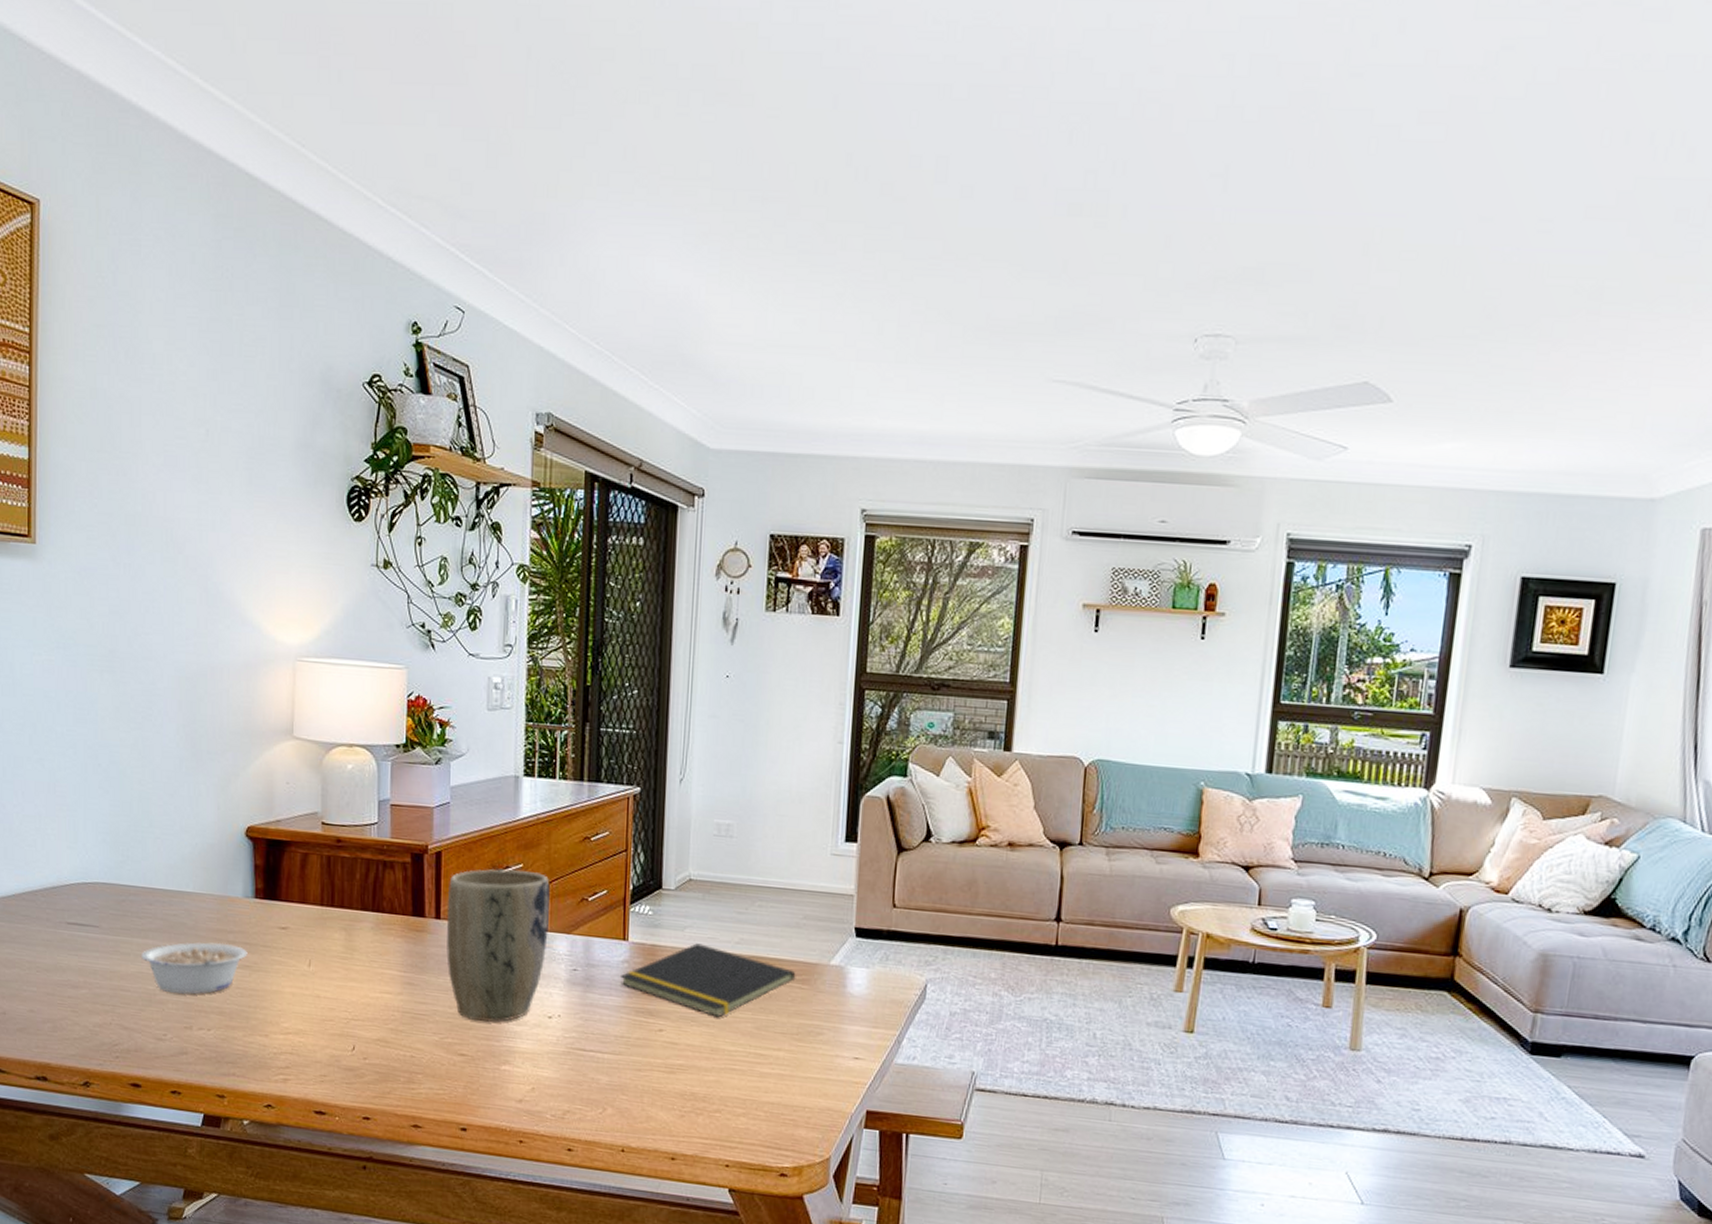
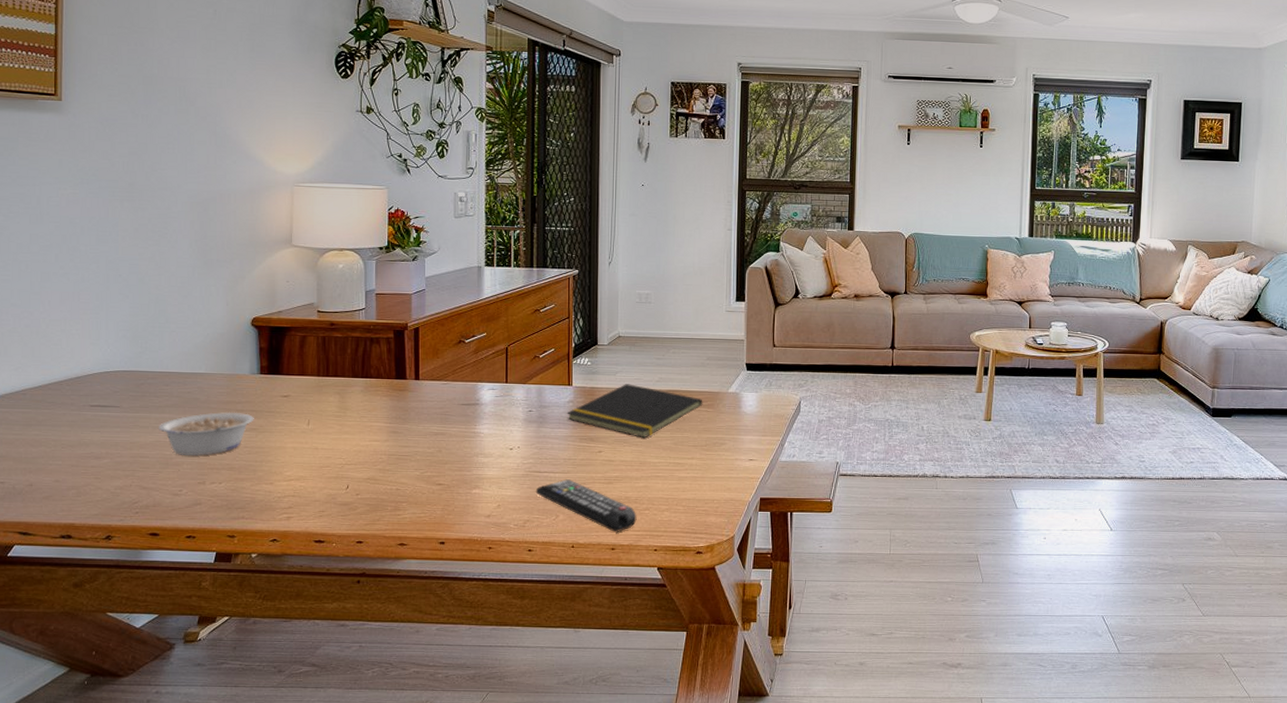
plant pot: present [446,869,550,1022] -> none [424,338,508,457]
remote control: none [578,1062,705,1138] -> present [535,479,637,532]

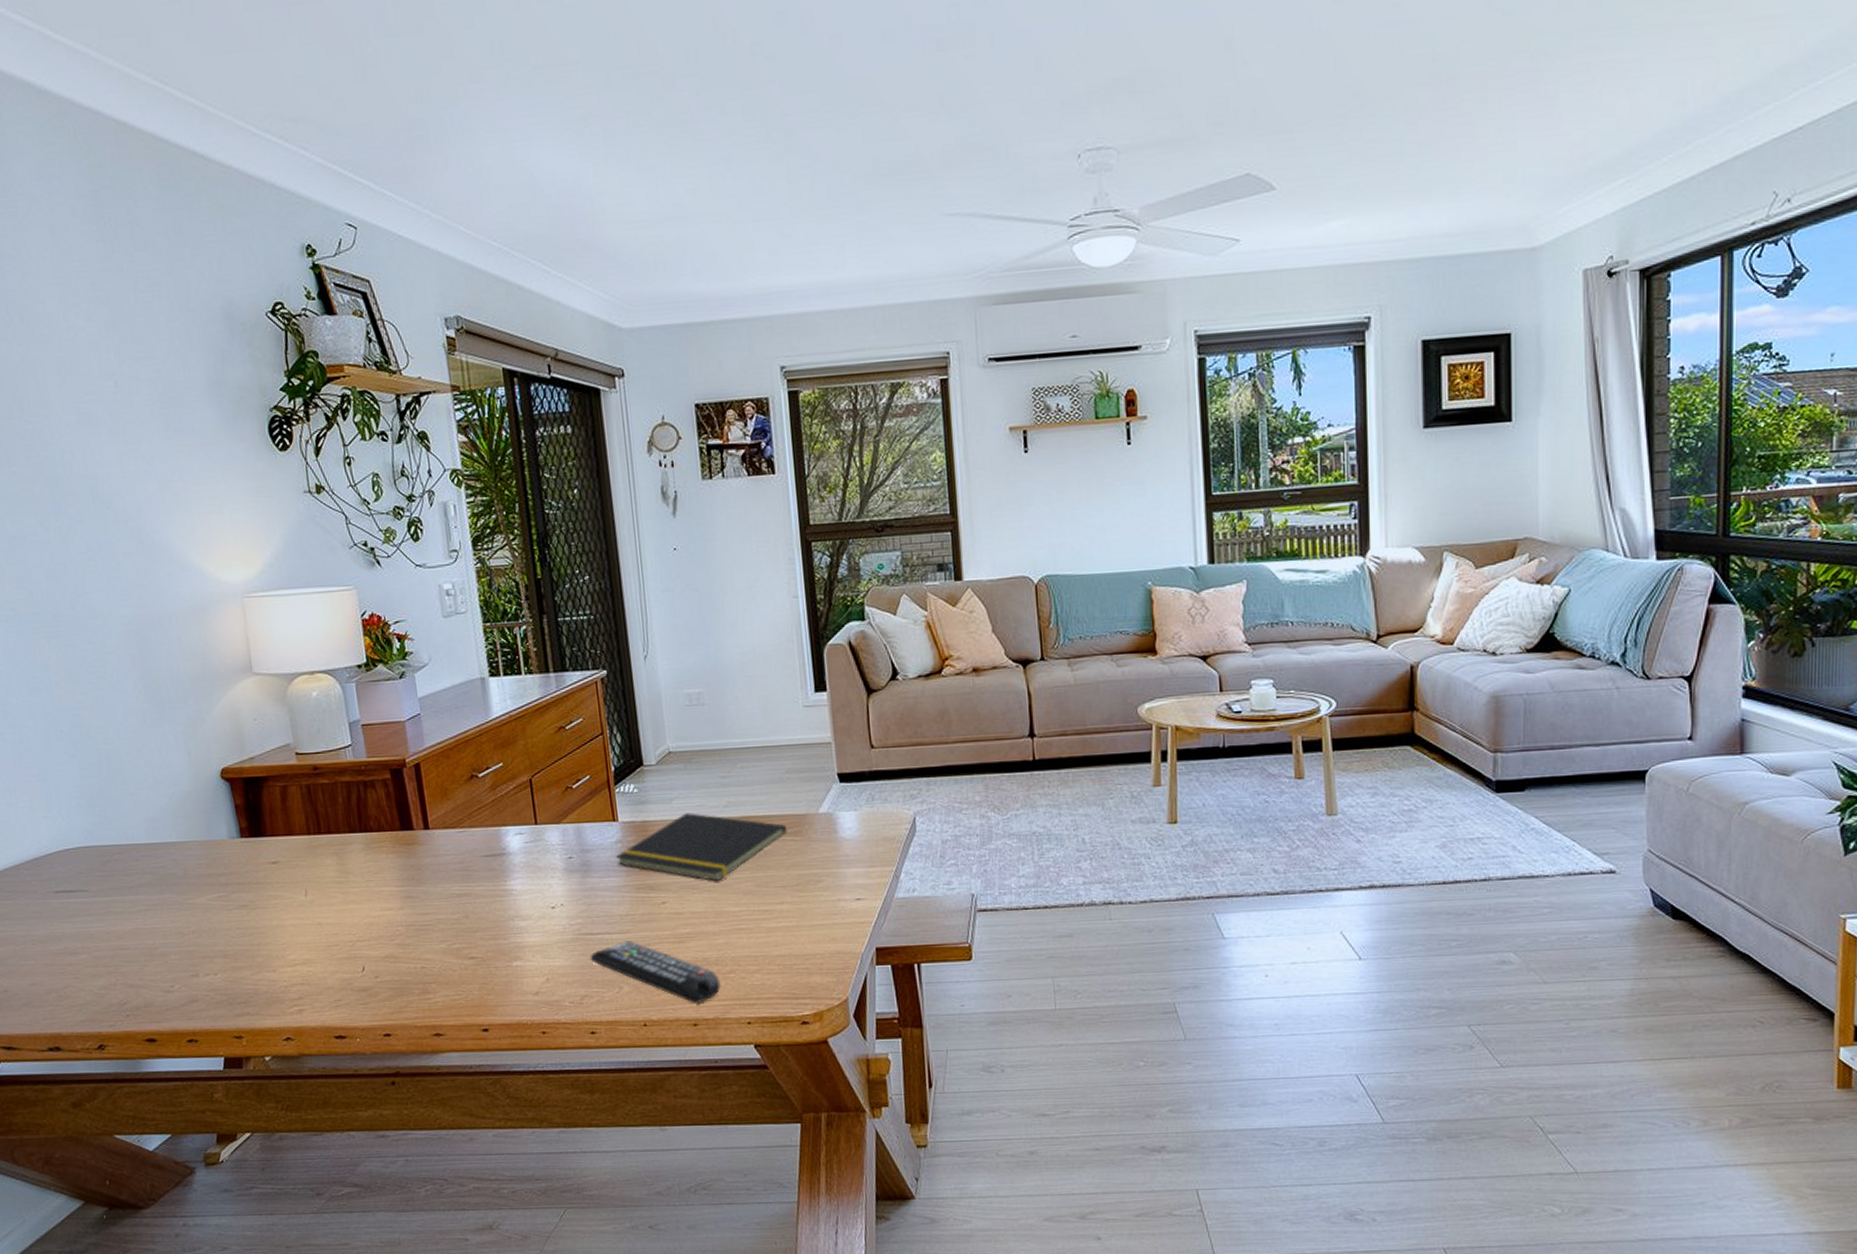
legume: present [159,411,254,457] -> none [135,886,243,944]

